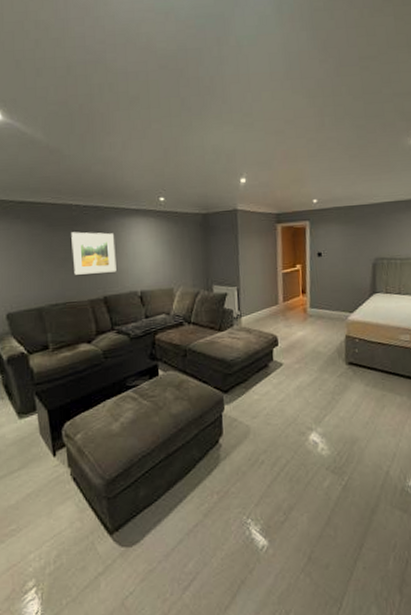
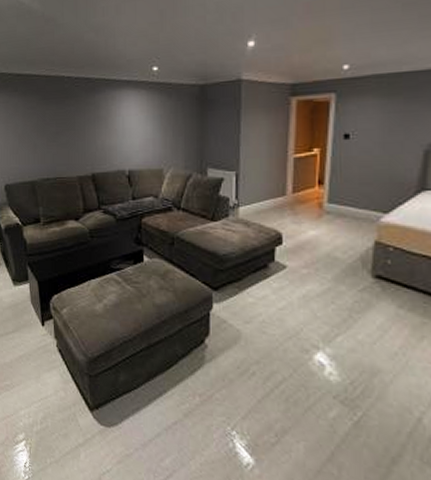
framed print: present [71,232,117,275] -> none [63,105,105,150]

